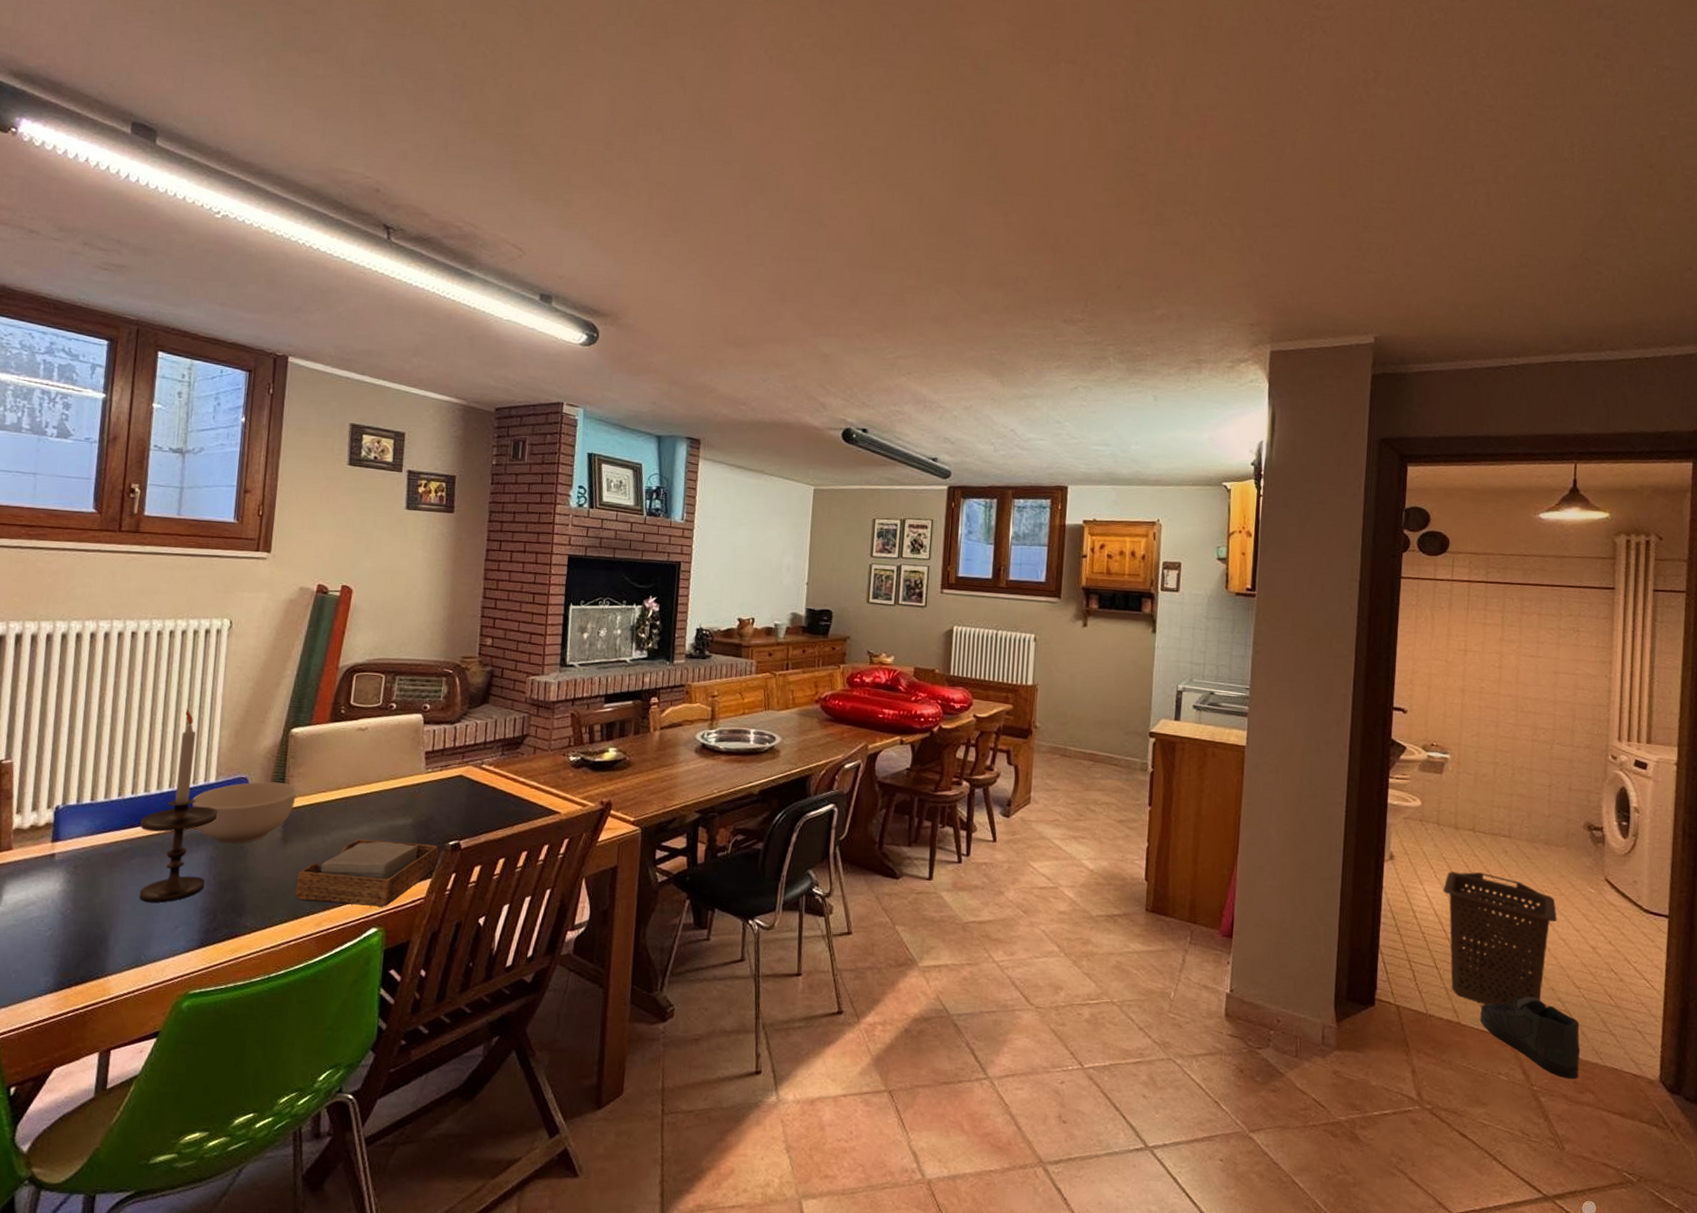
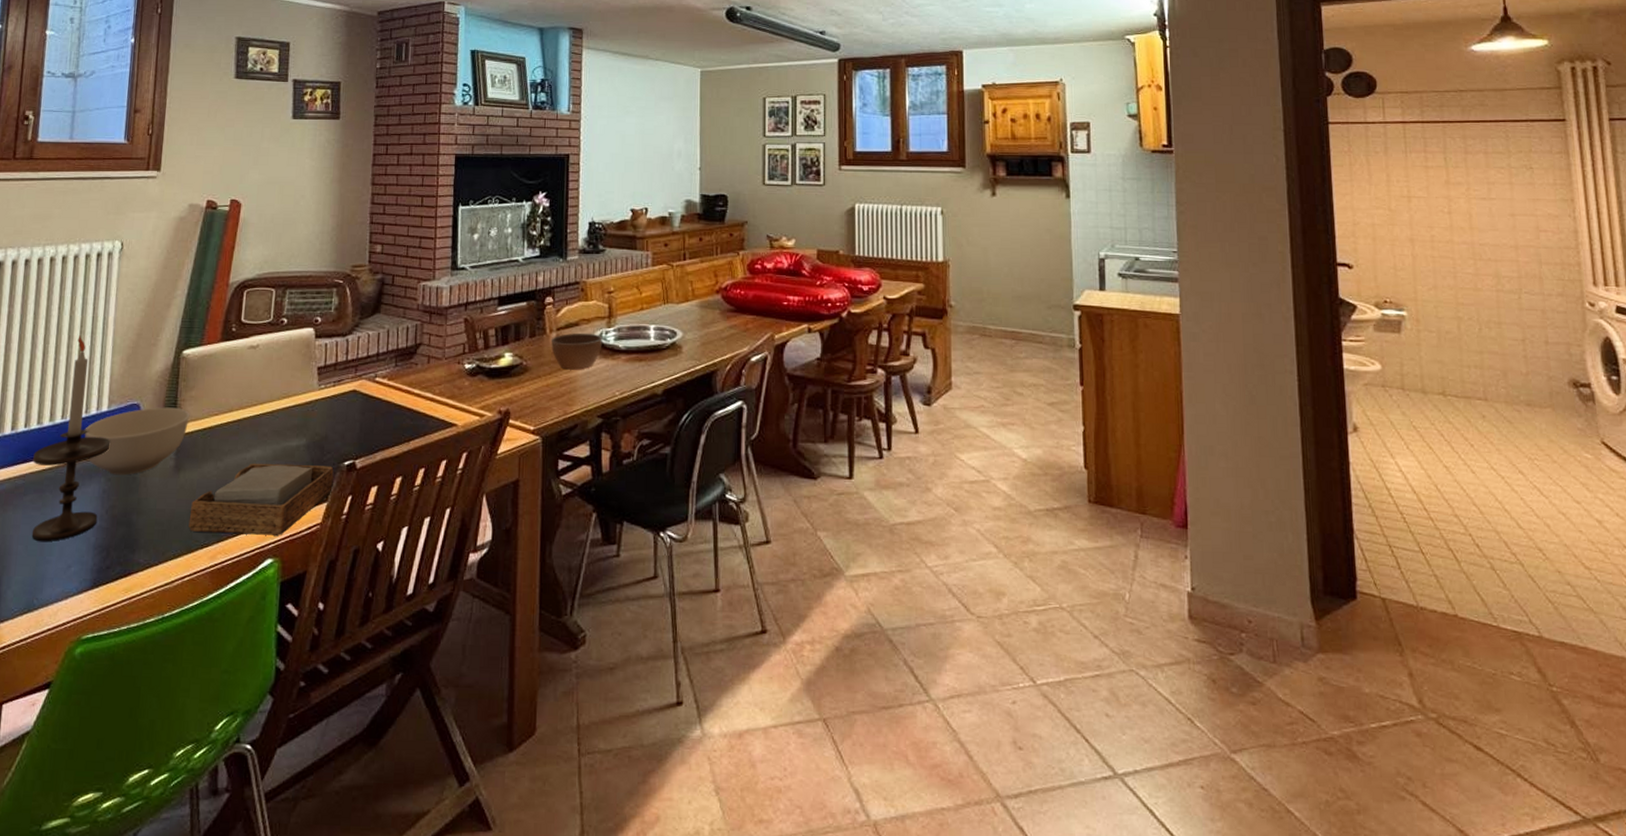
bowl: none [654,732,704,768] -> present [550,332,603,370]
laundry basket: present [1443,871,1557,1005] -> none [1418,440,1553,594]
shoe: present [1480,996,1581,1079] -> none [1478,581,1603,676]

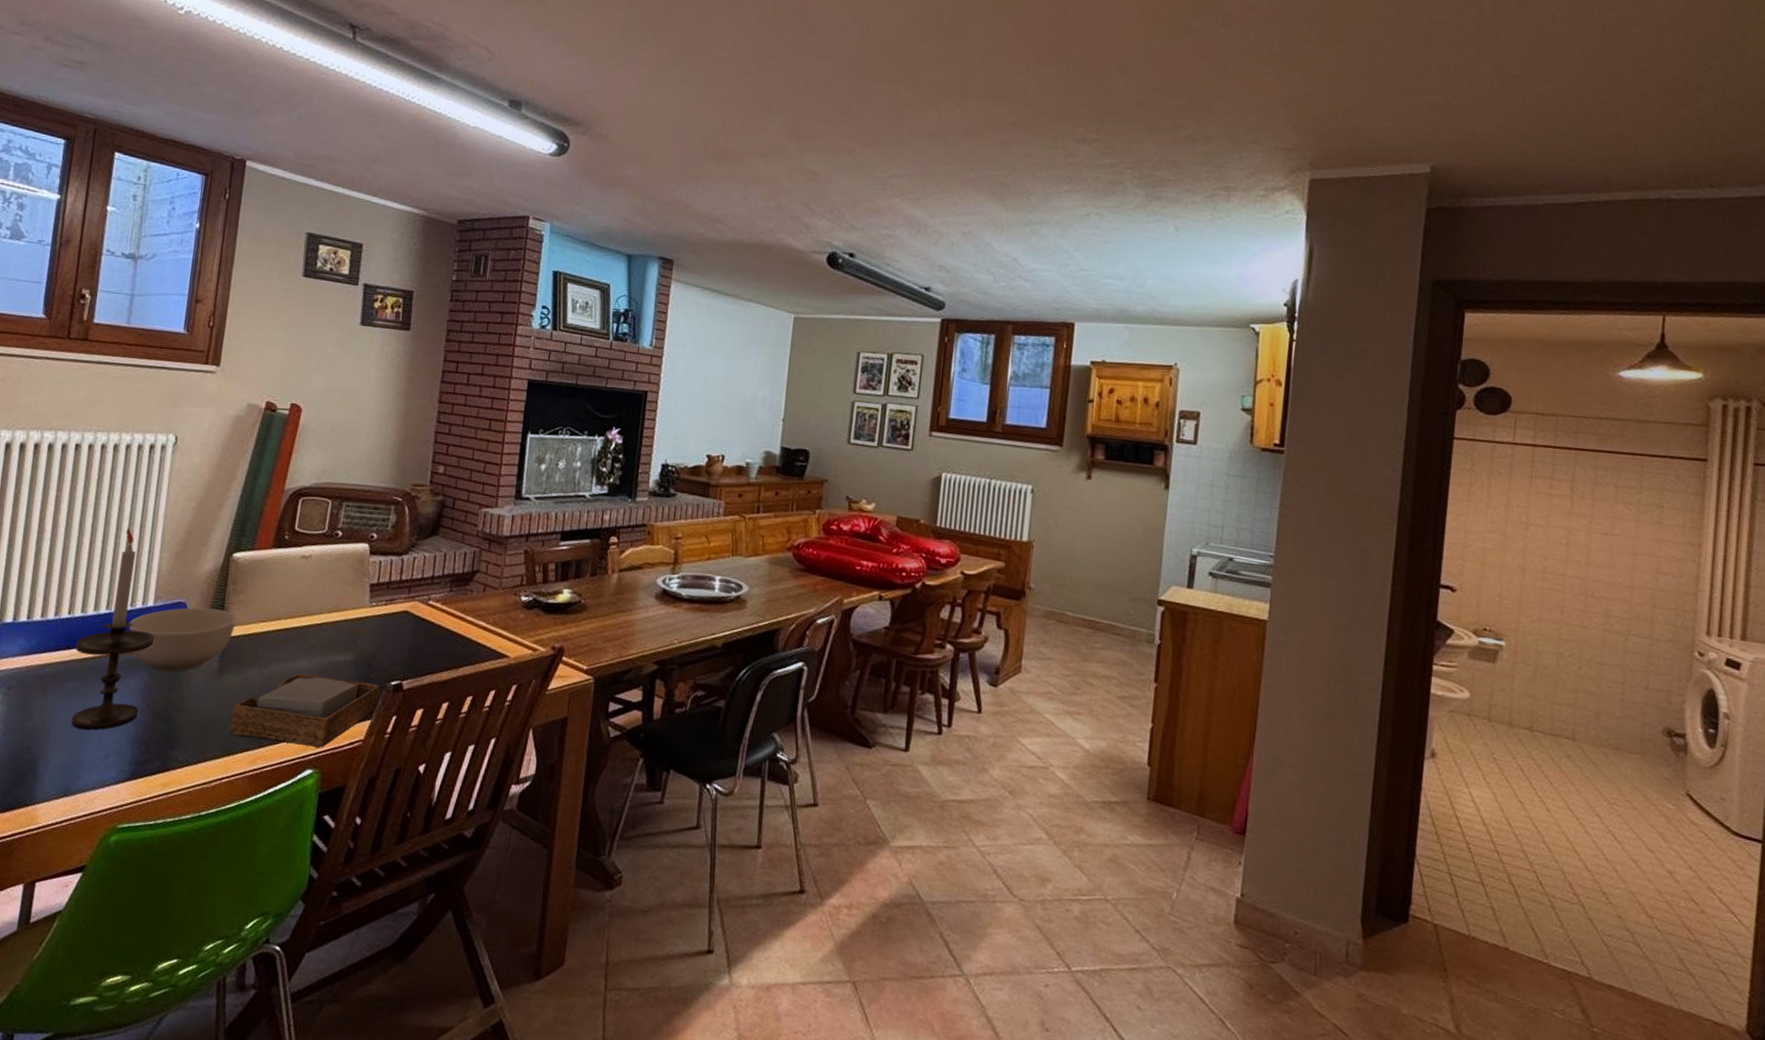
bowl: present [550,332,603,370] -> none [611,576,666,614]

